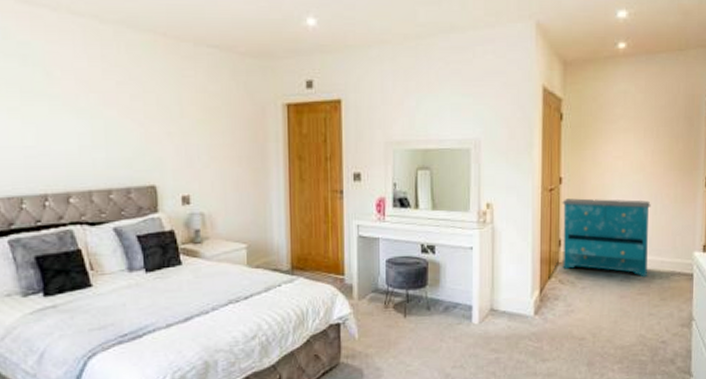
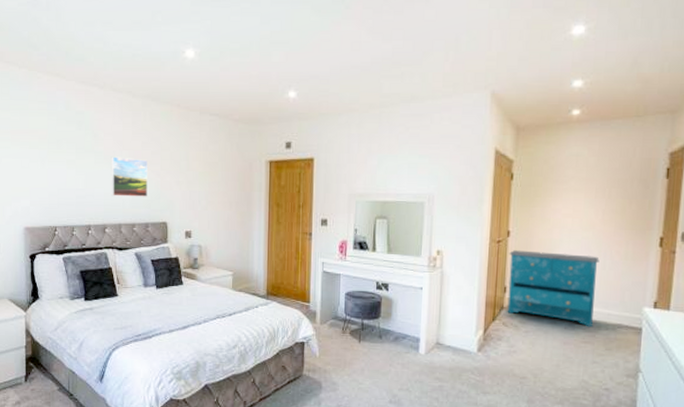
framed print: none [72,101,127,155] -> present [111,156,147,197]

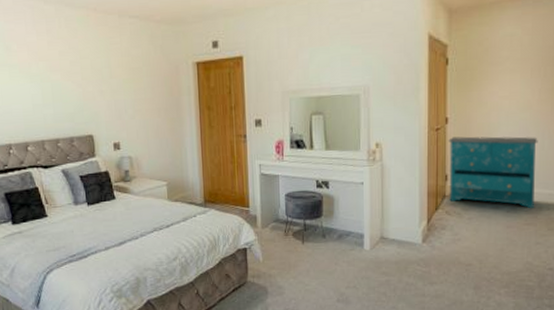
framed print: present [111,156,147,197] -> none [26,68,70,112]

